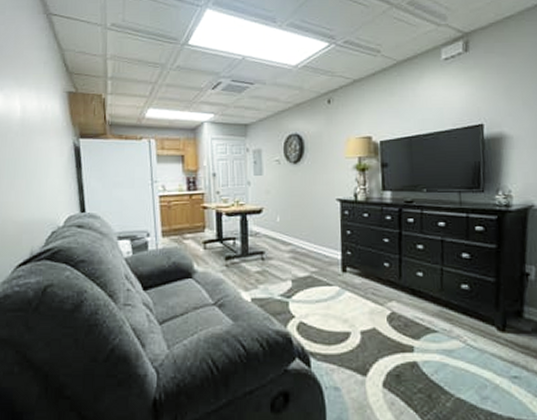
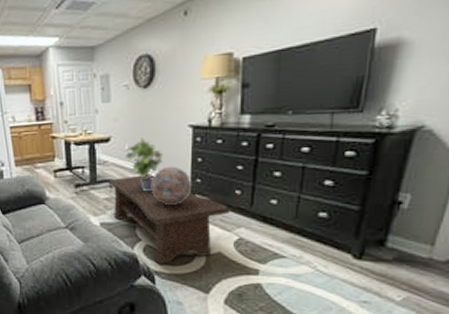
coffee table: none [260,247,381,343] -> present [108,175,230,264]
potted plant: none [275,210,314,264] -> present [123,138,163,192]
decorative sphere: none [303,238,343,279] -> present [151,166,192,206]

